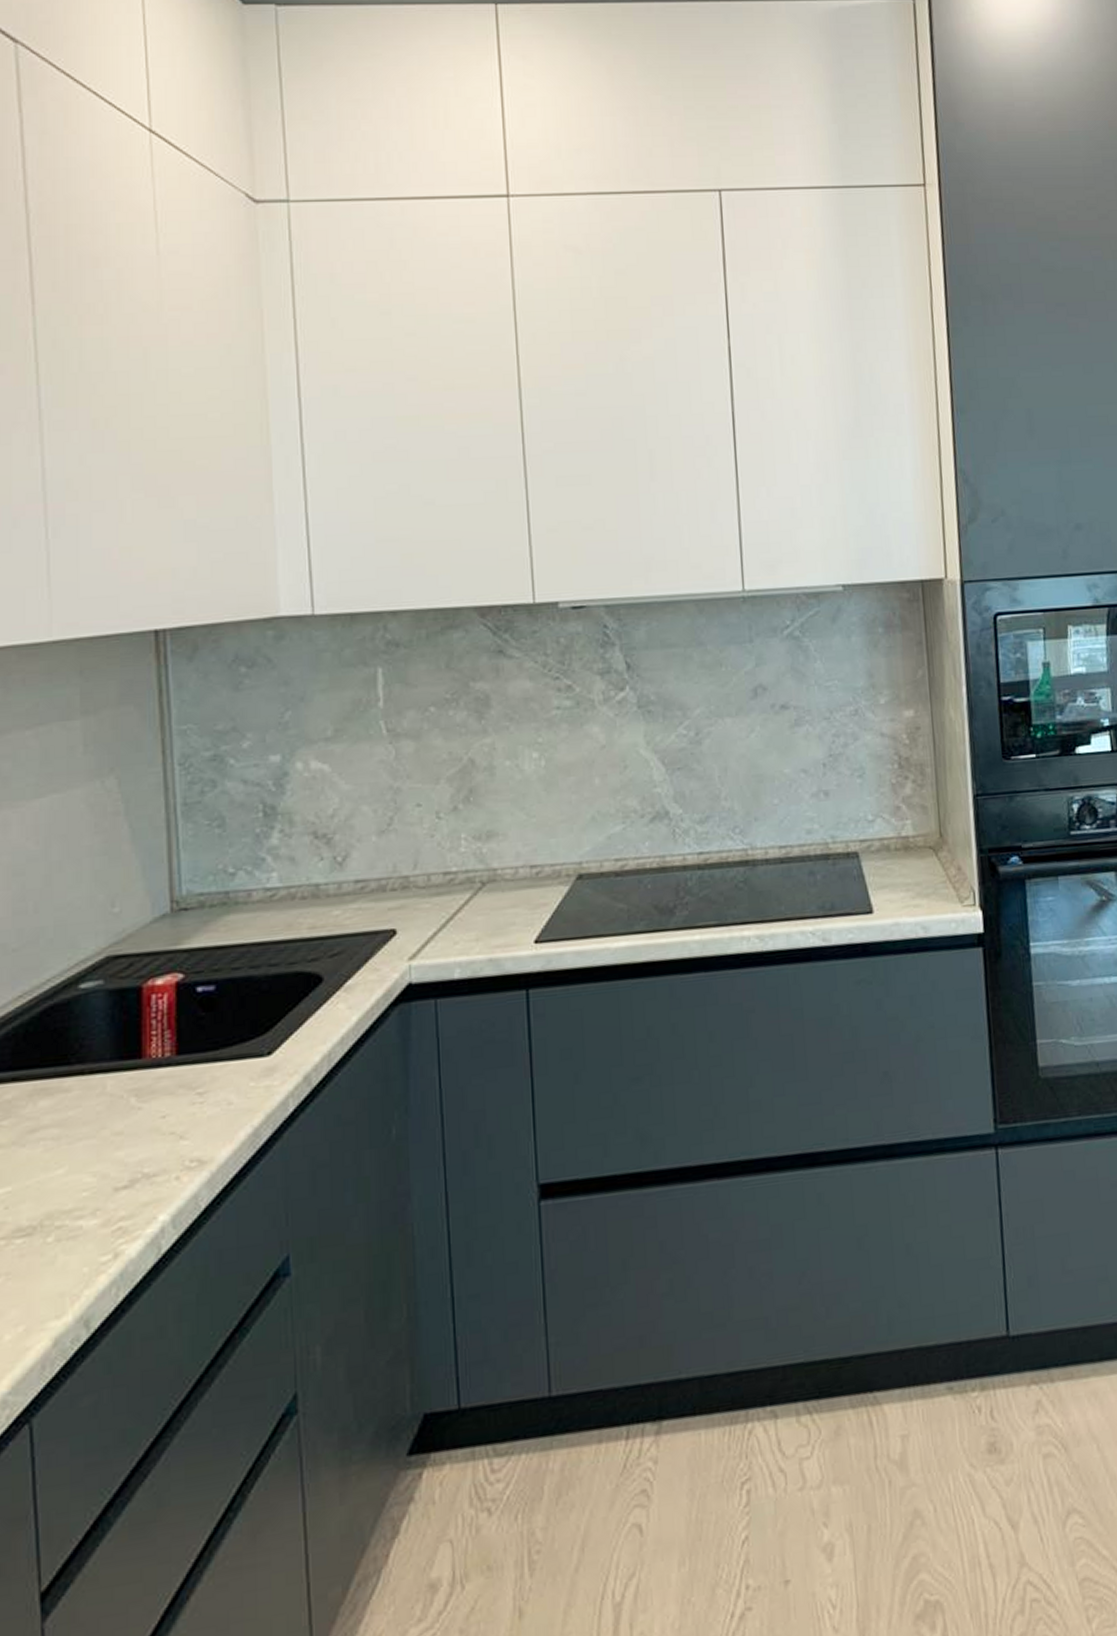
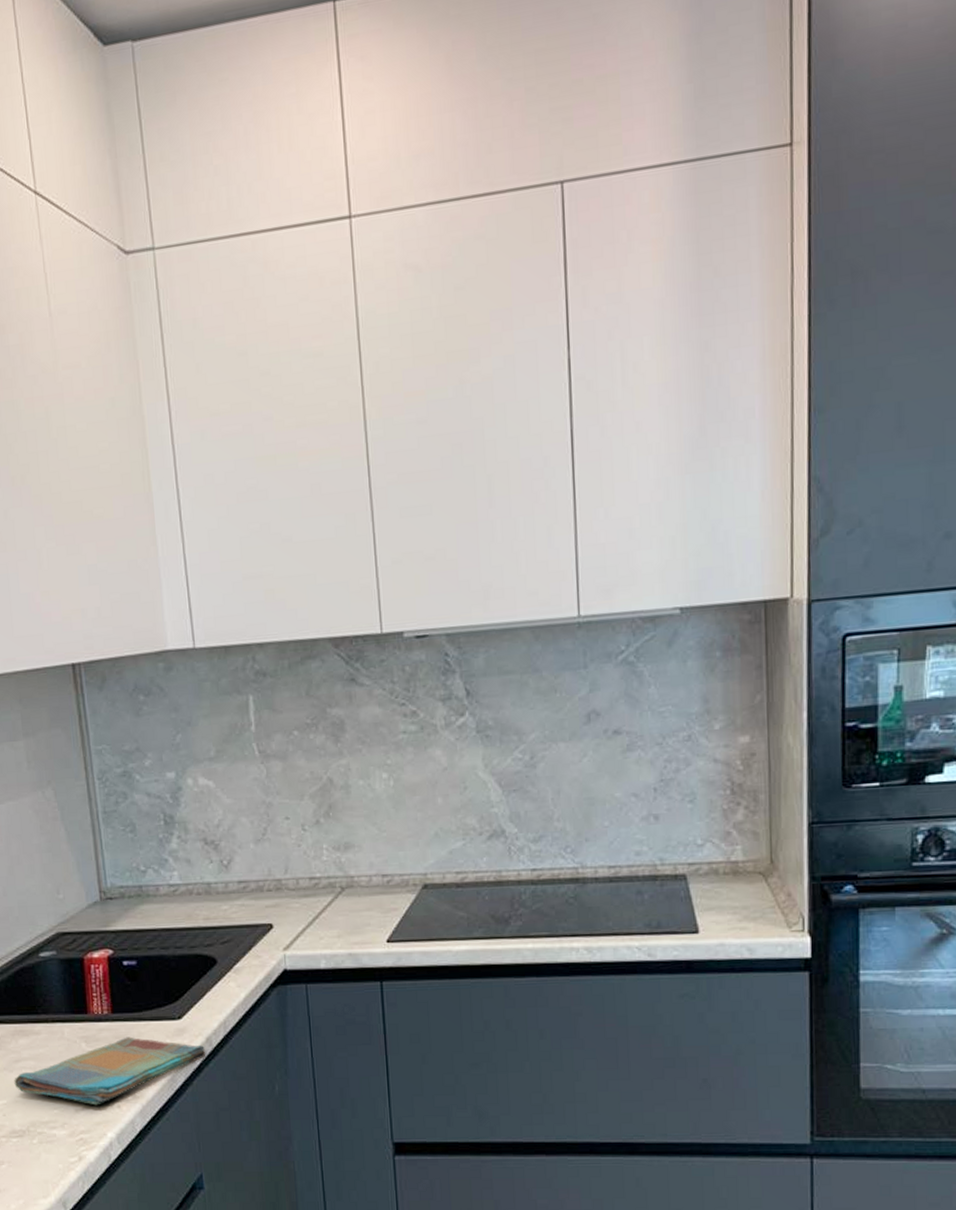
dish towel: none [26,1083,303,1180] -> present [14,1037,206,1106]

